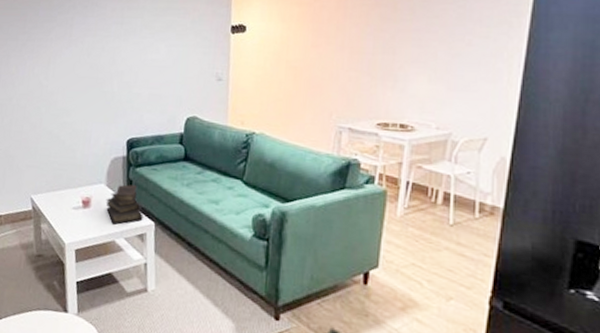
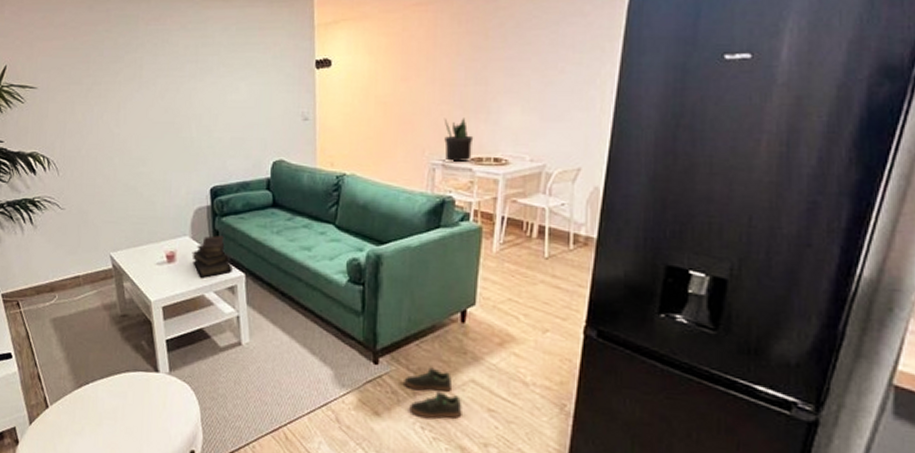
planter: none [351,84,381,126] -> present [443,118,474,162]

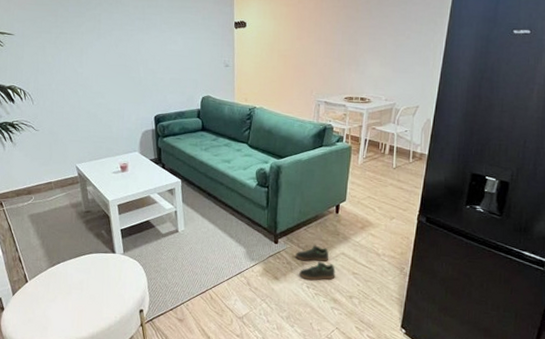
diary: present [192,235,233,278] -> none [140,151,172,183]
planter: present [443,118,474,162] -> none [326,68,347,100]

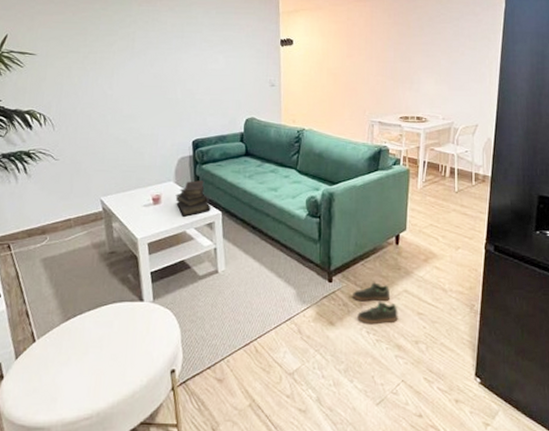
diary: none [140,151,172,183] -> present [175,180,211,217]

